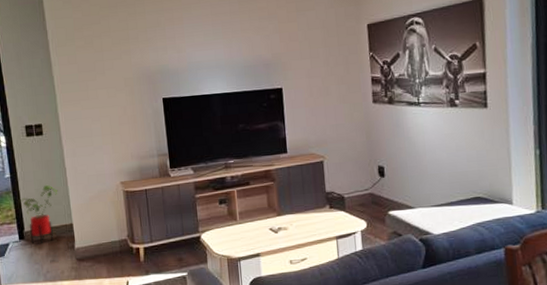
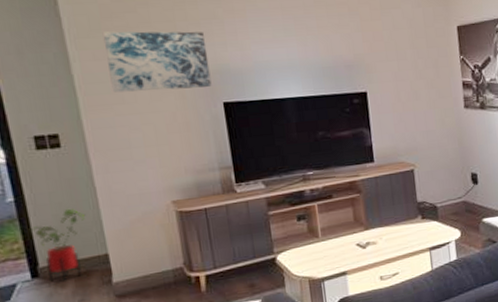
wall art: none [75,38,154,90] -> present [102,31,212,93]

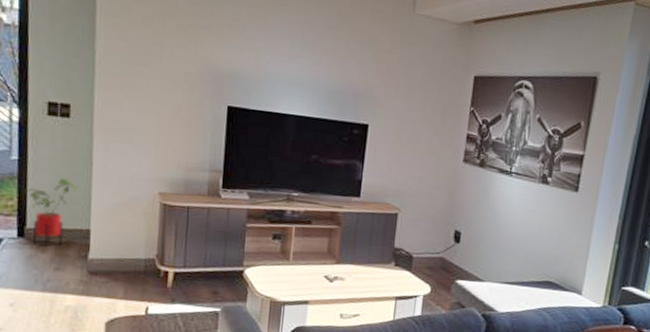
wall art: present [102,31,212,93] -> none [128,14,225,89]

